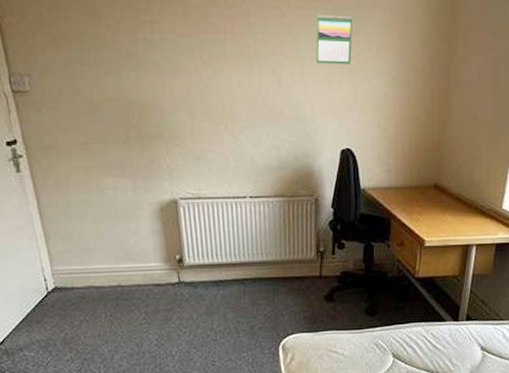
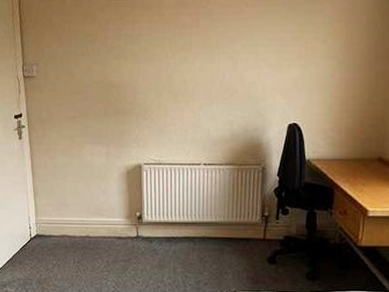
calendar: present [316,15,353,64] -> none [269,10,302,51]

